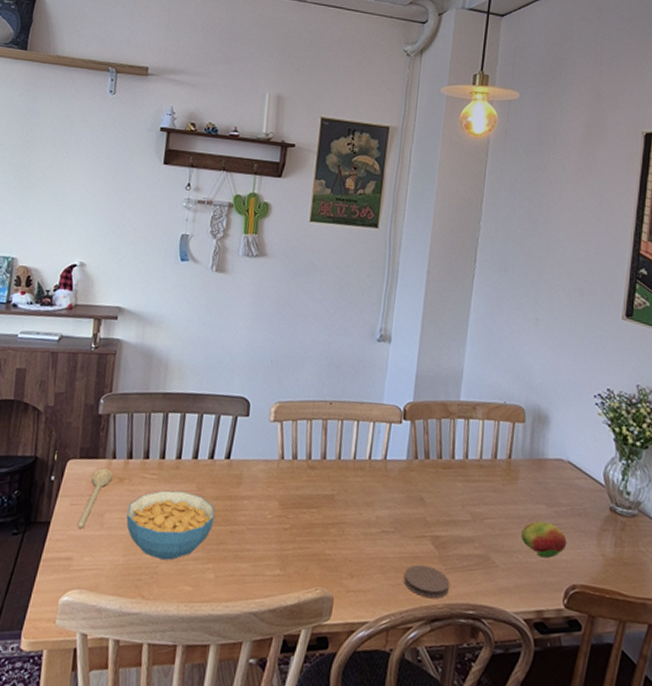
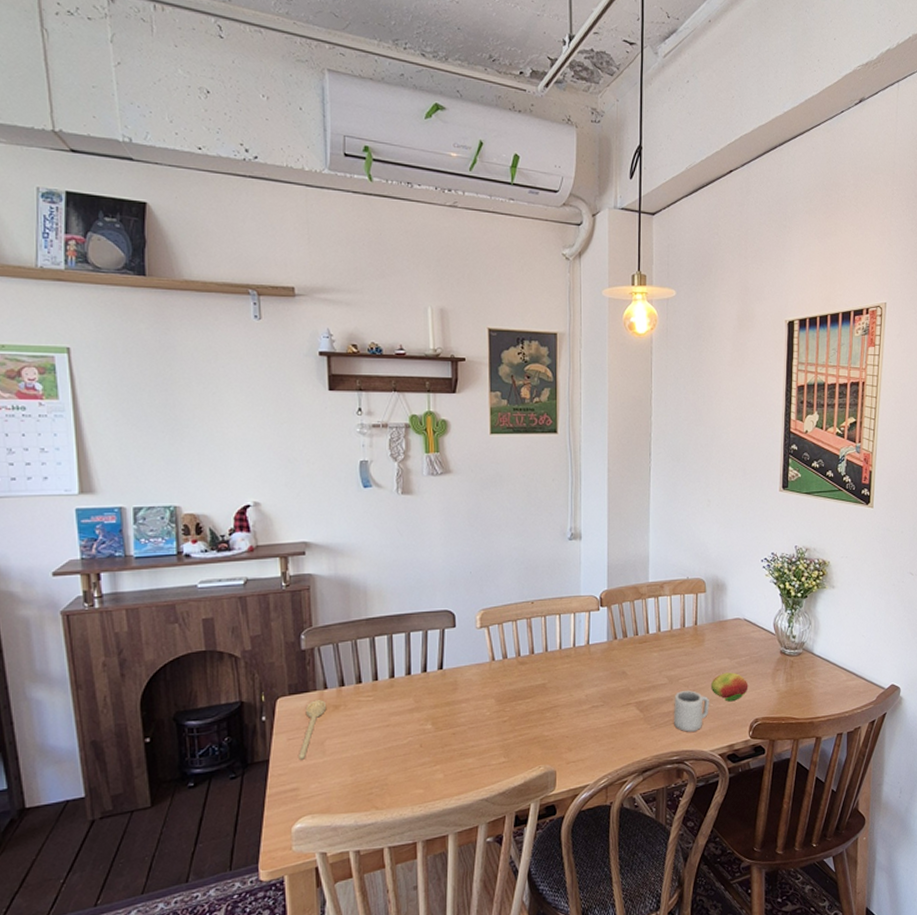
cereal bowl: present [126,490,215,560] -> none [347,706,436,771]
coaster: present [404,564,449,599] -> none [616,728,655,754]
cup: none [473,533,518,585] -> present [674,690,709,732]

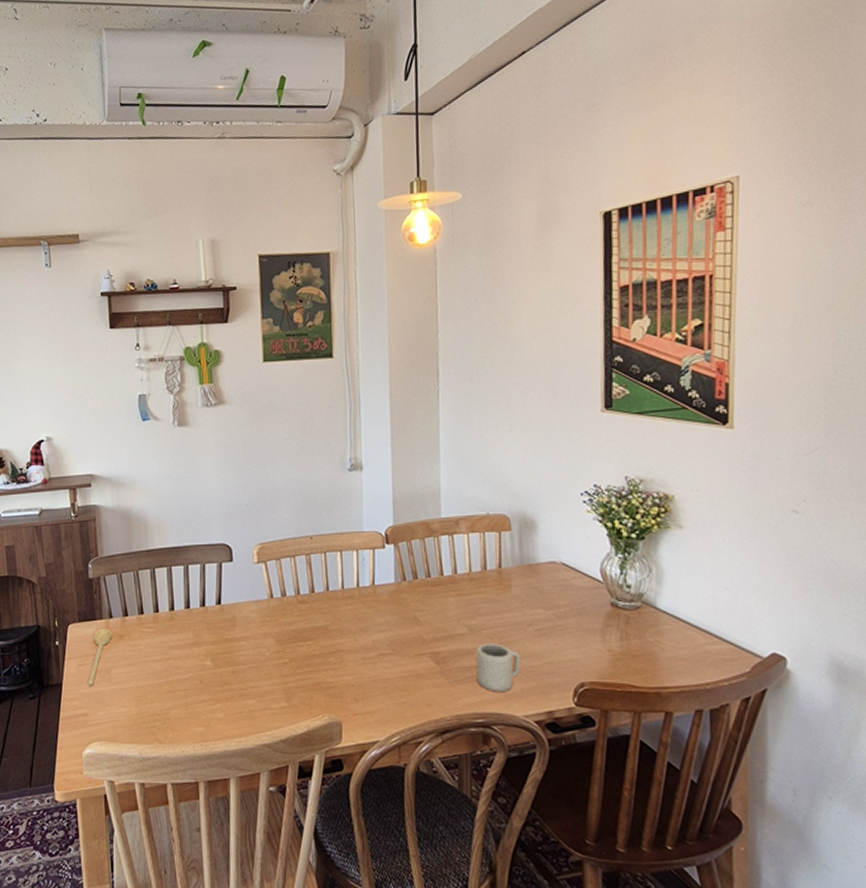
fruit: present [710,672,749,702] -> none [521,625,570,660]

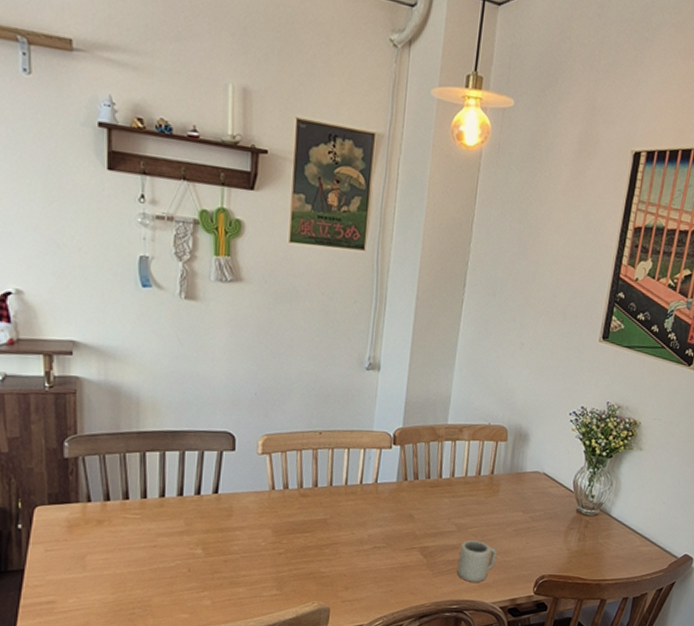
spoon: present [88,628,112,686] -> none [57,512,90,573]

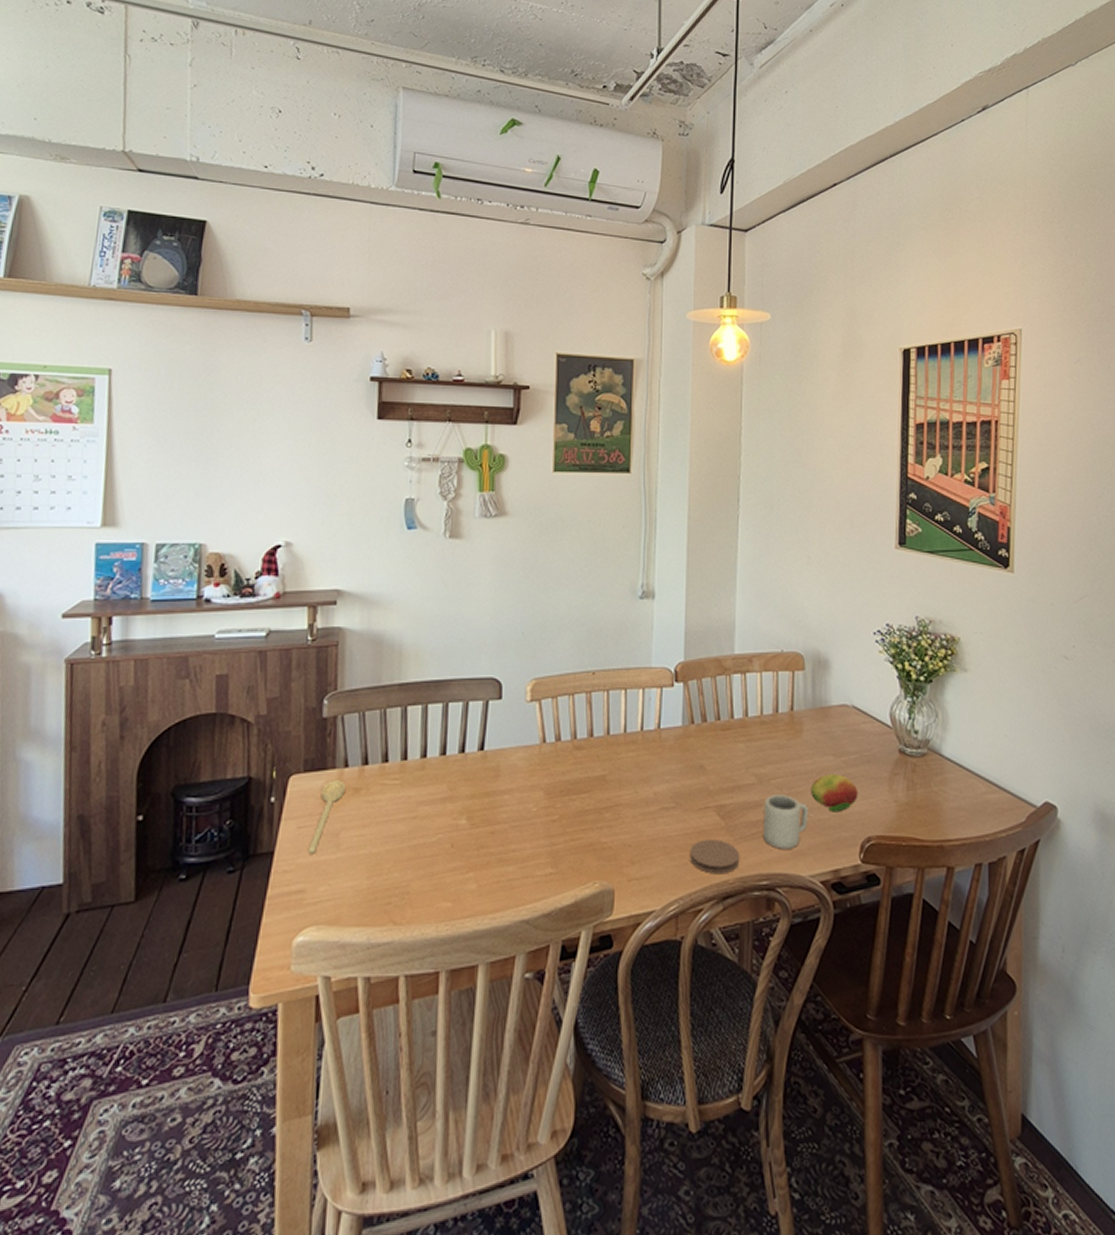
spoon: none [57,512,90,573] -> present [308,780,346,854]
coaster: none [395,573,436,600] -> present [690,839,739,875]
fruit: none [499,526,539,556] -> present [810,774,859,813]

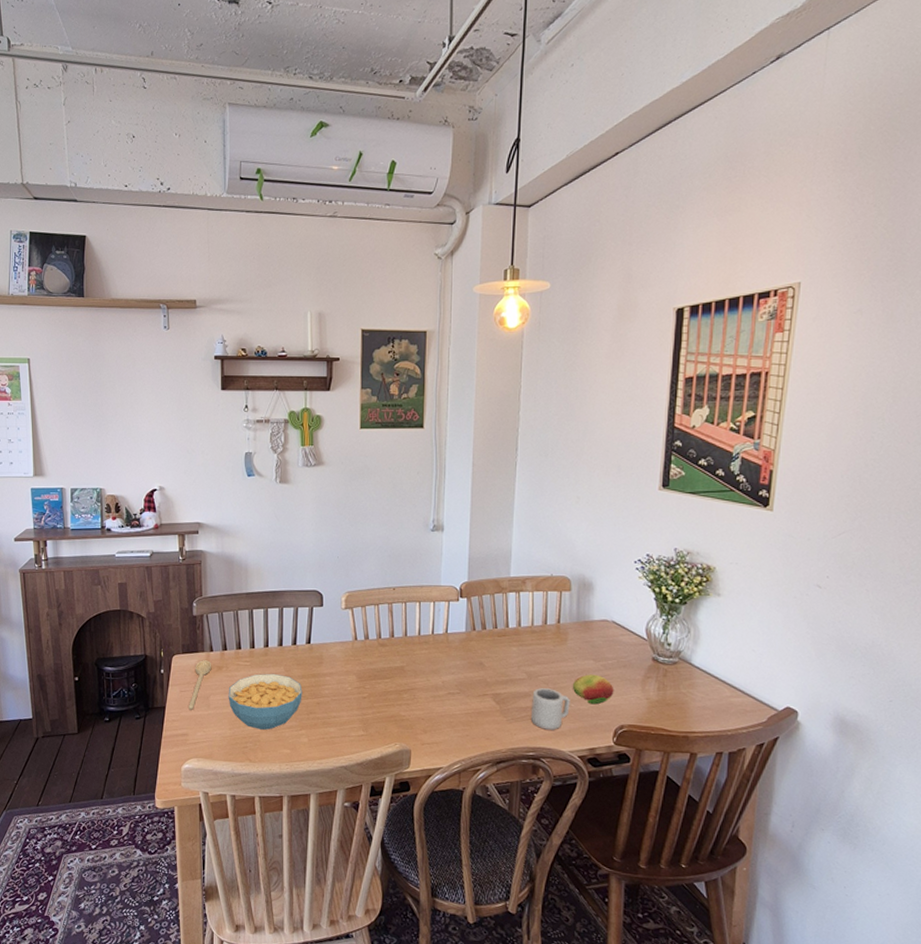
cereal bowl: none [367,794,471,876] -> present [228,673,302,730]
coaster: present [690,839,739,875] -> none [471,718,511,745]

